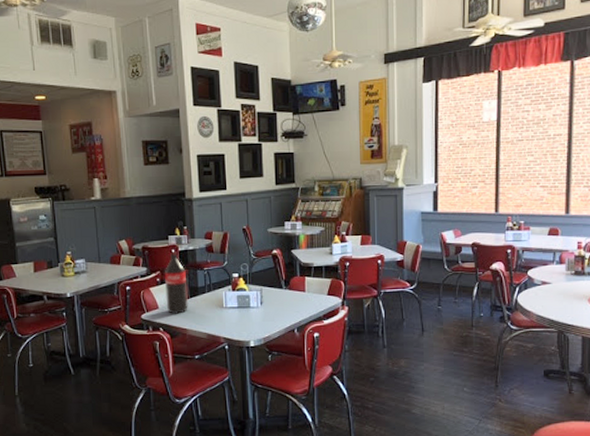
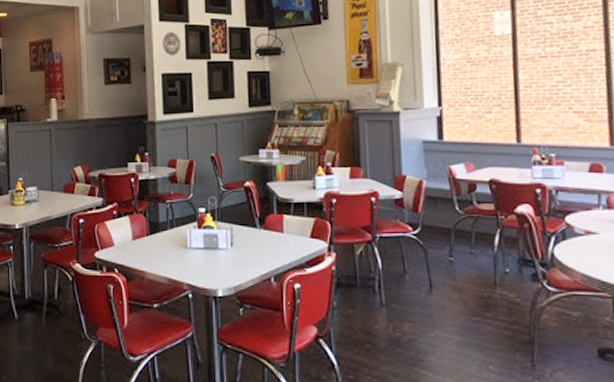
soda bottle: present [165,251,188,314] -> none [123,181,147,253]

